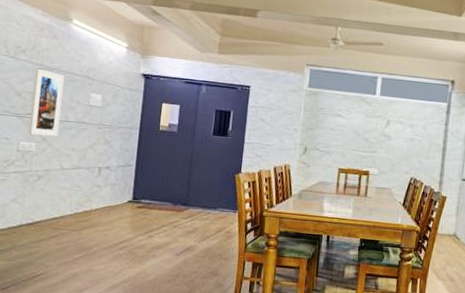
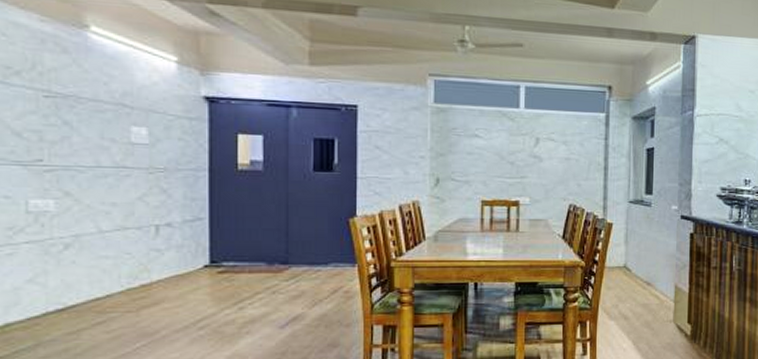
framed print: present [29,69,64,137] -> none [40,97,88,190]

